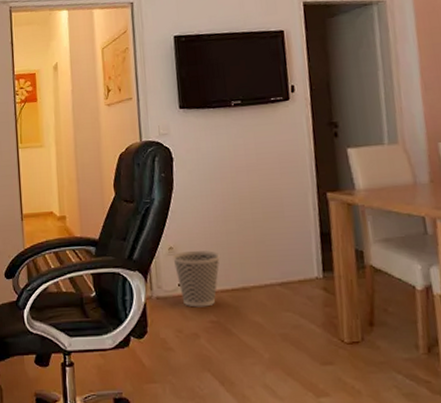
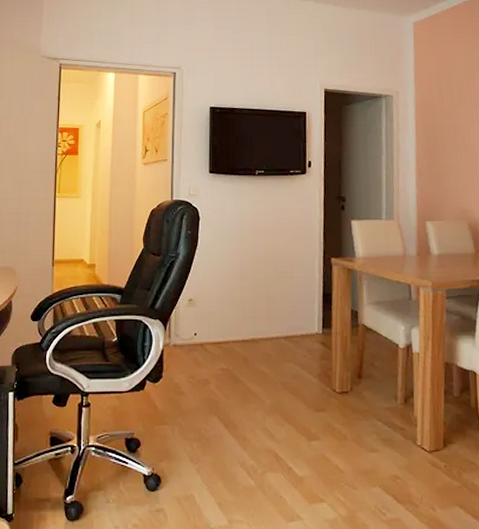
wastebasket: present [173,250,221,308] -> none [192,303,235,356]

